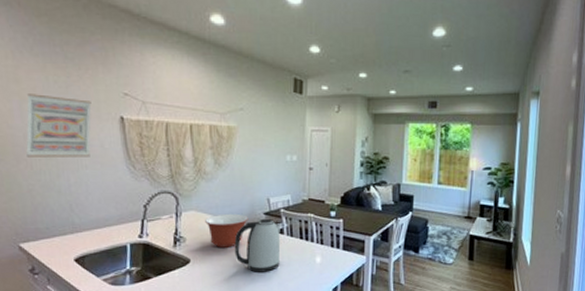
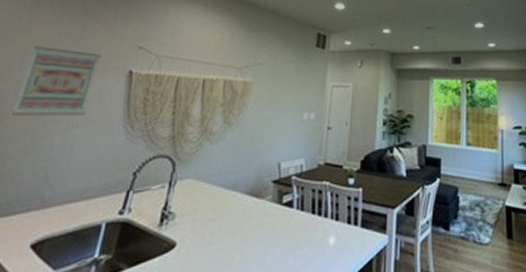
mixing bowl: present [205,213,249,248] -> none [202,182,254,226]
kettle: present [234,218,282,272] -> none [232,187,292,260]

